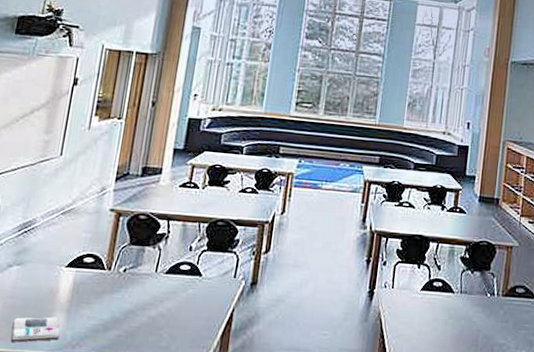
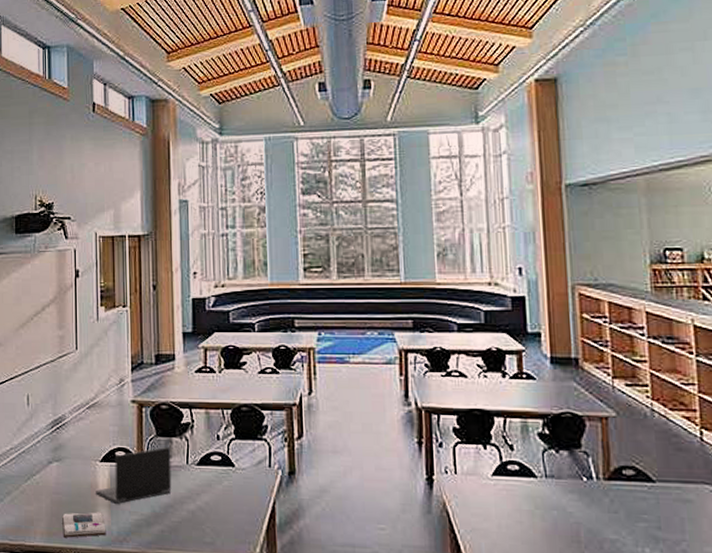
laptop: none [55,255,142,309] -> present [96,446,172,504]

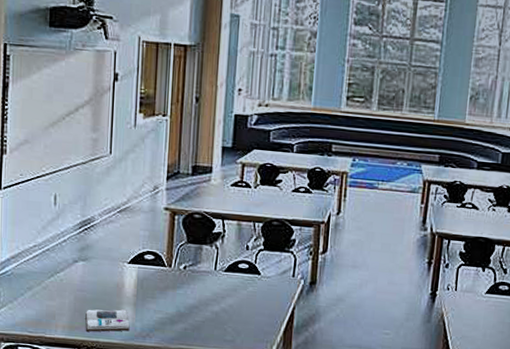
laptop: present [96,446,172,504] -> none [122,253,200,303]

